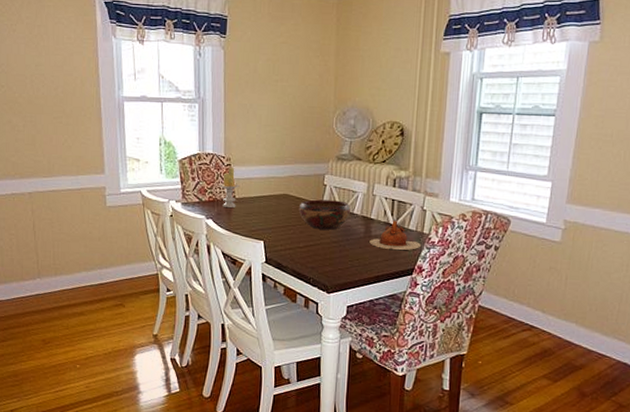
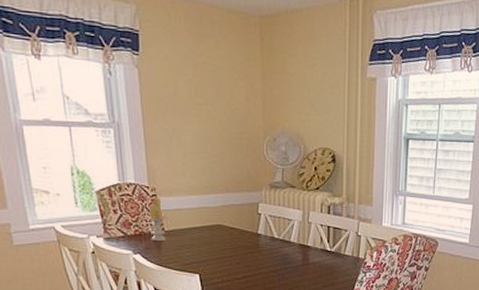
decorative bowl: present [298,199,350,230] -> none [233,229,287,259]
teapot: present [369,221,421,250] -> none [308,247,357,275]

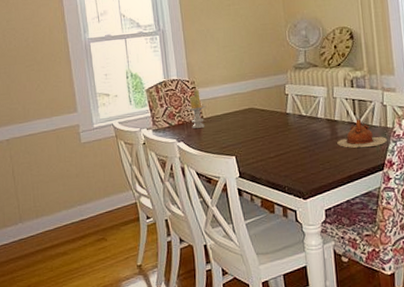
teapot: none [308,247,357,275] -> present [337,119,387,148]

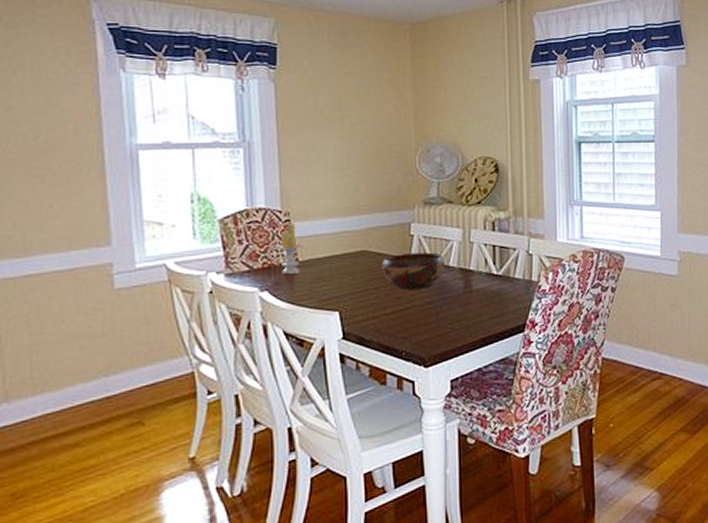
decorative bowl: none [264,107,315,138] -> present [381,252,445,290]
teapot: present [337,119,387,148] -> none [471,270,530,305]

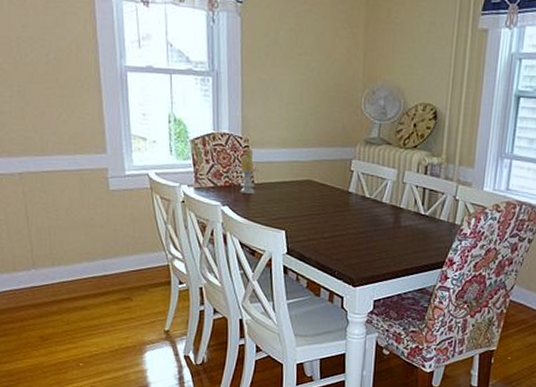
decorative bowl: present [381,252,445,290] -> none [323,186,379,220]

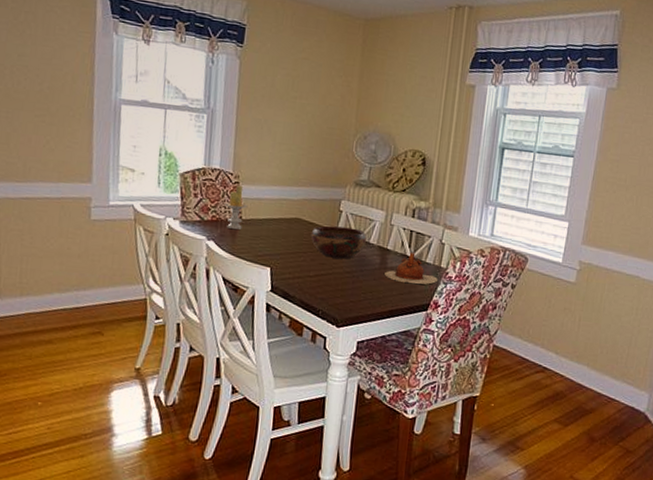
decorative bowl: none [323,186,379,220] -> present [310,225,367,259]
teapot: none [398,210,452,242] -> present [384,253,438,285]

